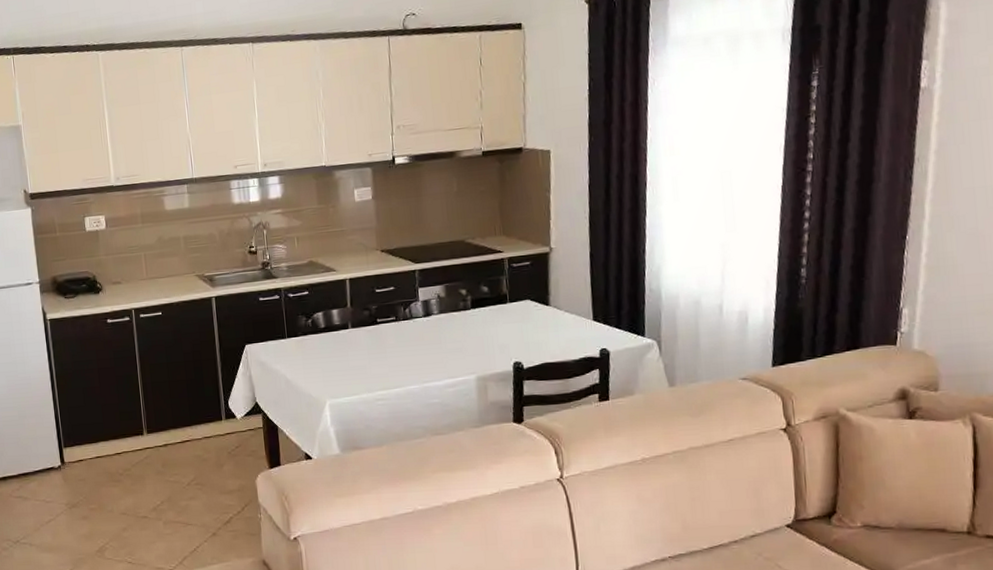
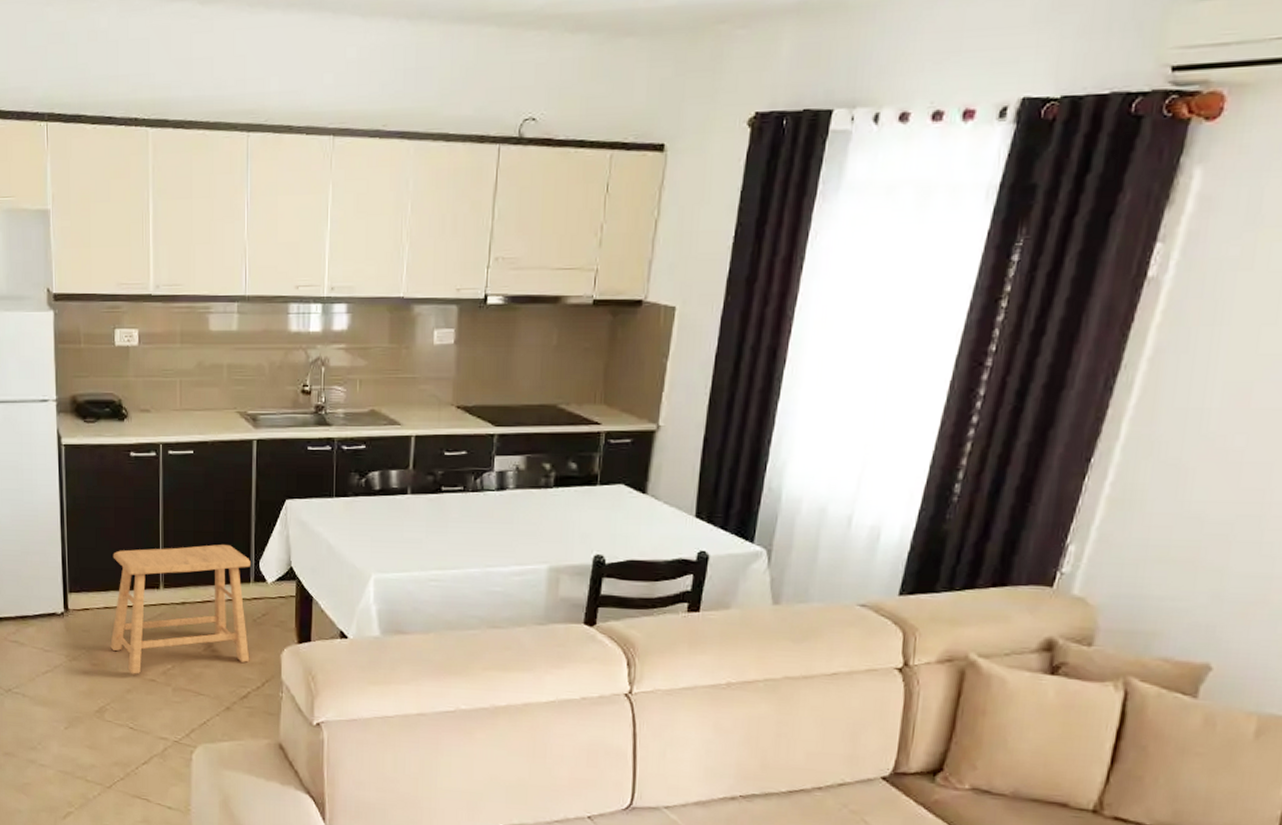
stool: none [99,390,228,514] -> present [110,544,250,674]

